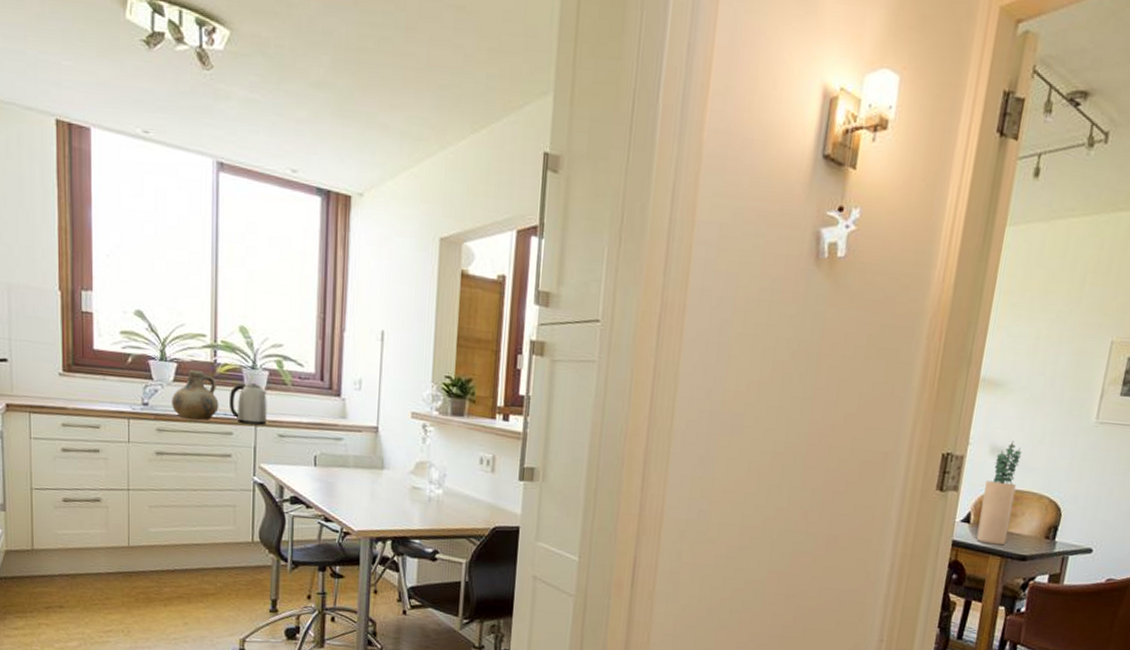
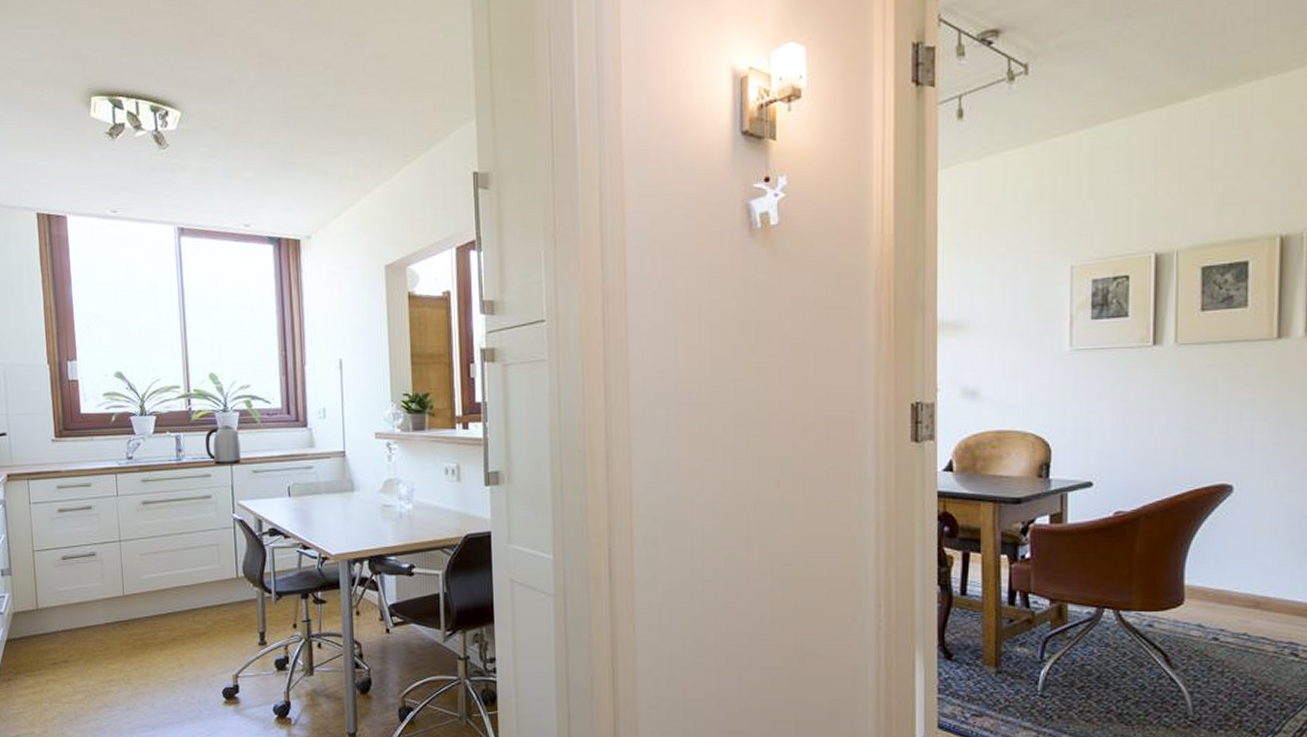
ceramic jug: present [172,370,219,421] -> none [153,420,196,468]
vase: present [976,441,1023,546] -> none [963,381,997,491]

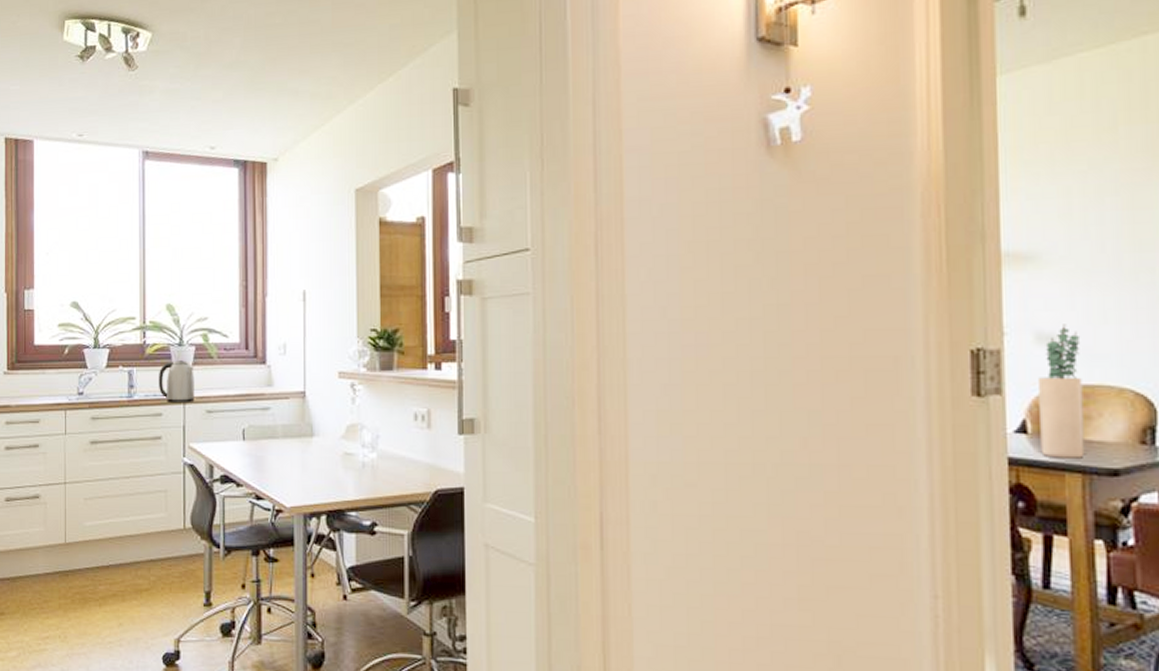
vase: none [963,381,997,491] -> present [1039,324,1085,459]

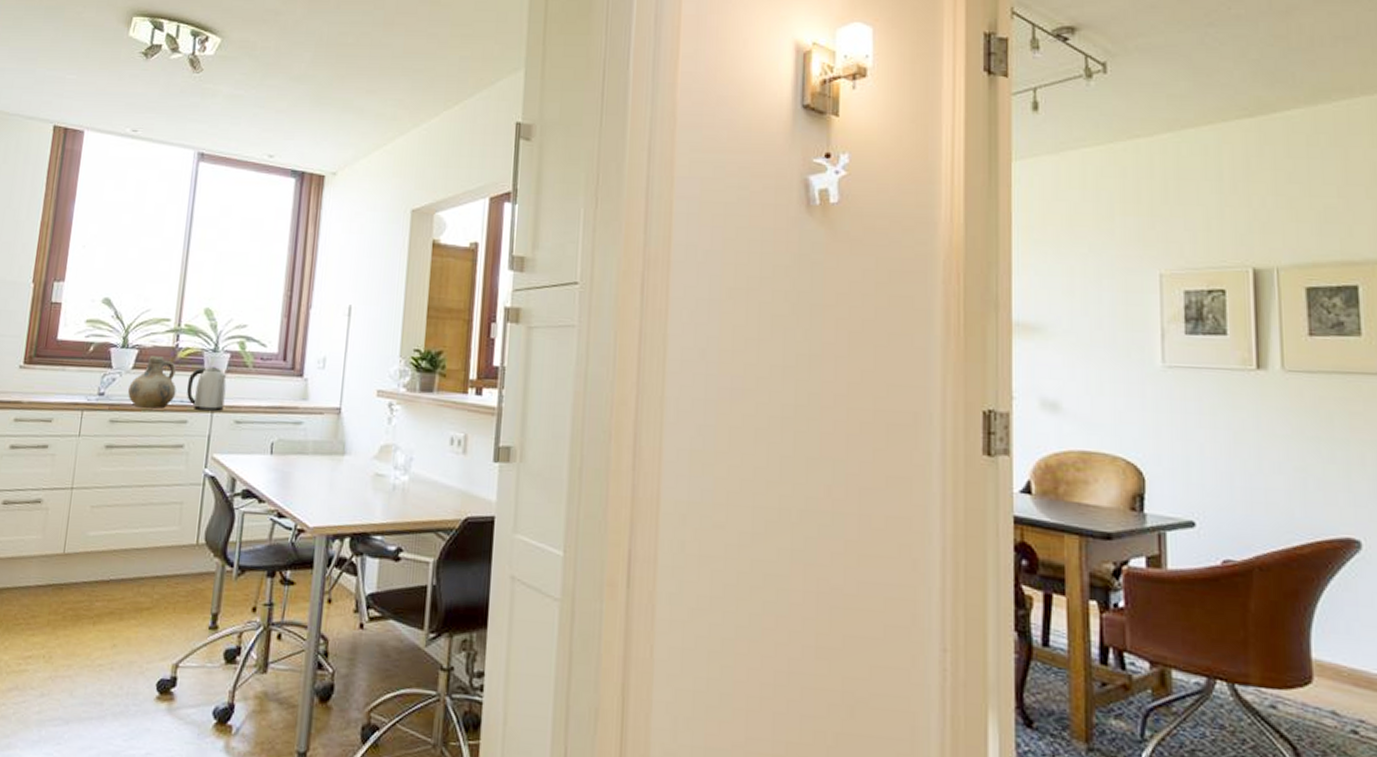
ceramic jug: none [105,354,149,405] -> present [128,356,177,410]
vase: present [1039,324,1085,459] -> none [1042,392,1082,521]

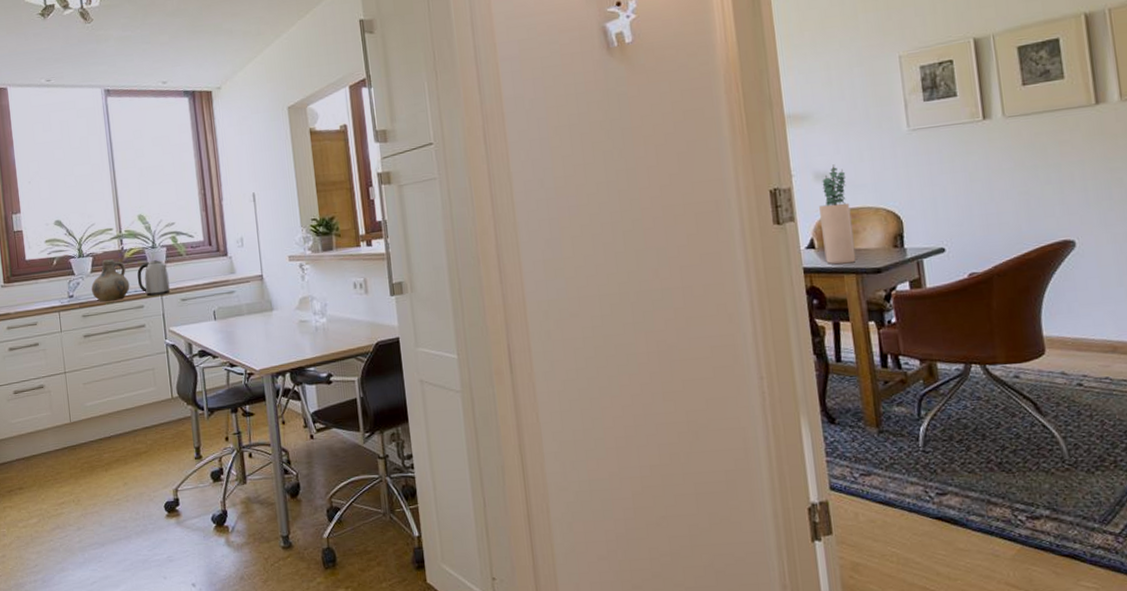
vase: none [1042,392,1082,521] -> present [819,164,856,265]

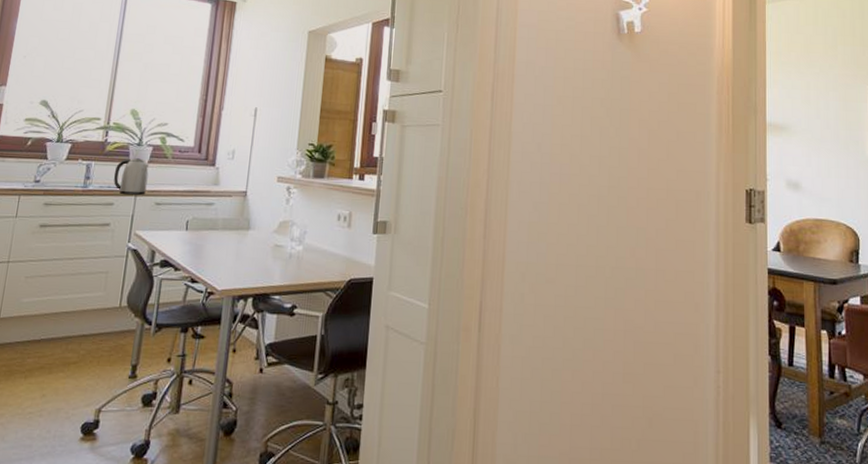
ceramic jug: present [91,259,130,303] -> none [61,149,105,194]
vase: present [819,164,856,265] -> none [788,175,816,271]

